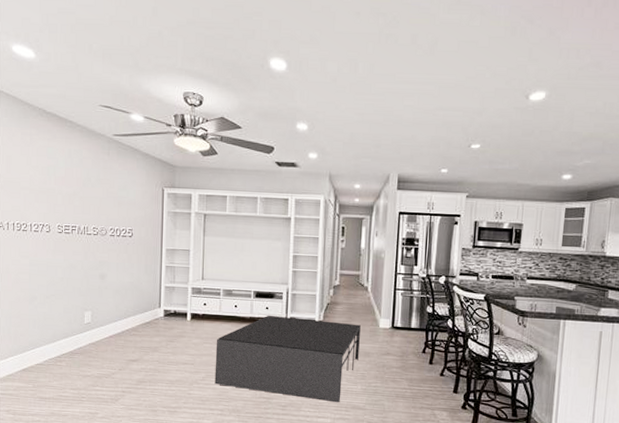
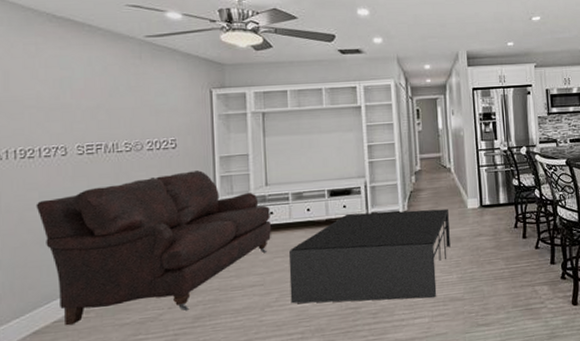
sofa: none [27,258,204,374] -> present [36,170,272,326]

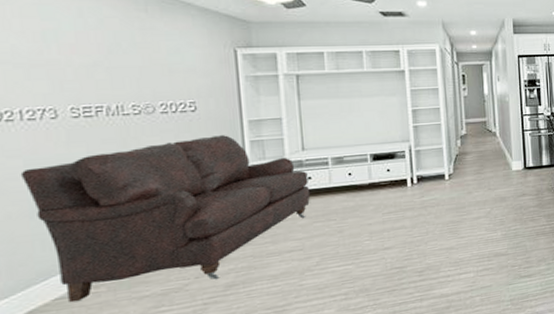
coffee table: present [289,208,450,304] -> none [329,171,495,267]

